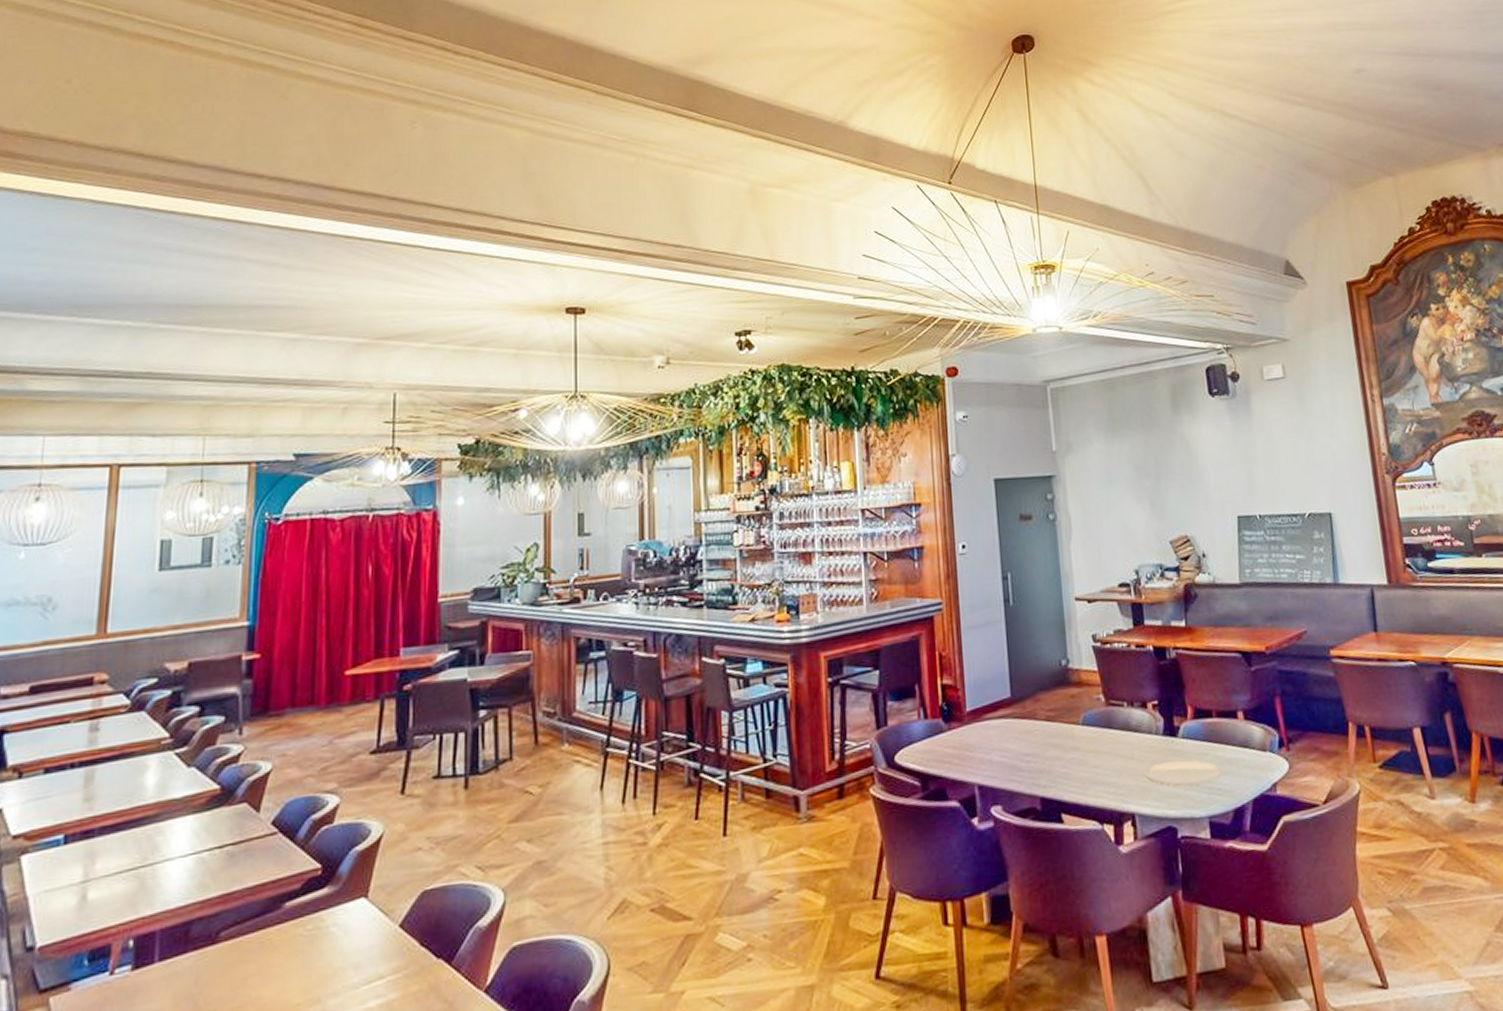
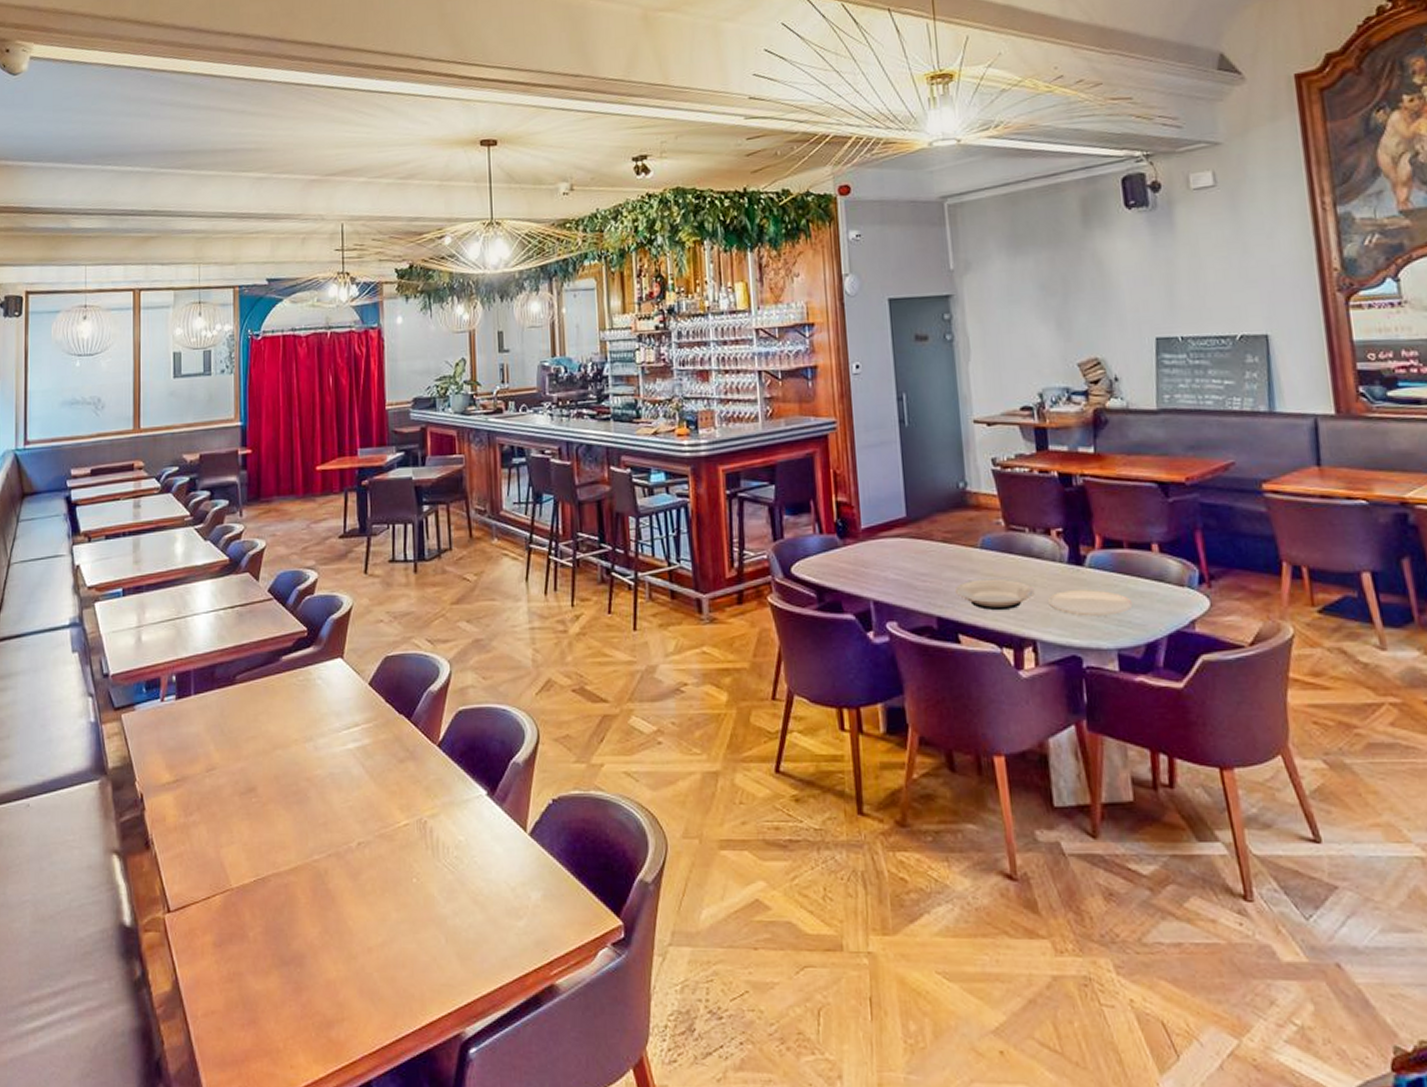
plate: none [1058,754,1134,787] -> present [956,578,1036,610]

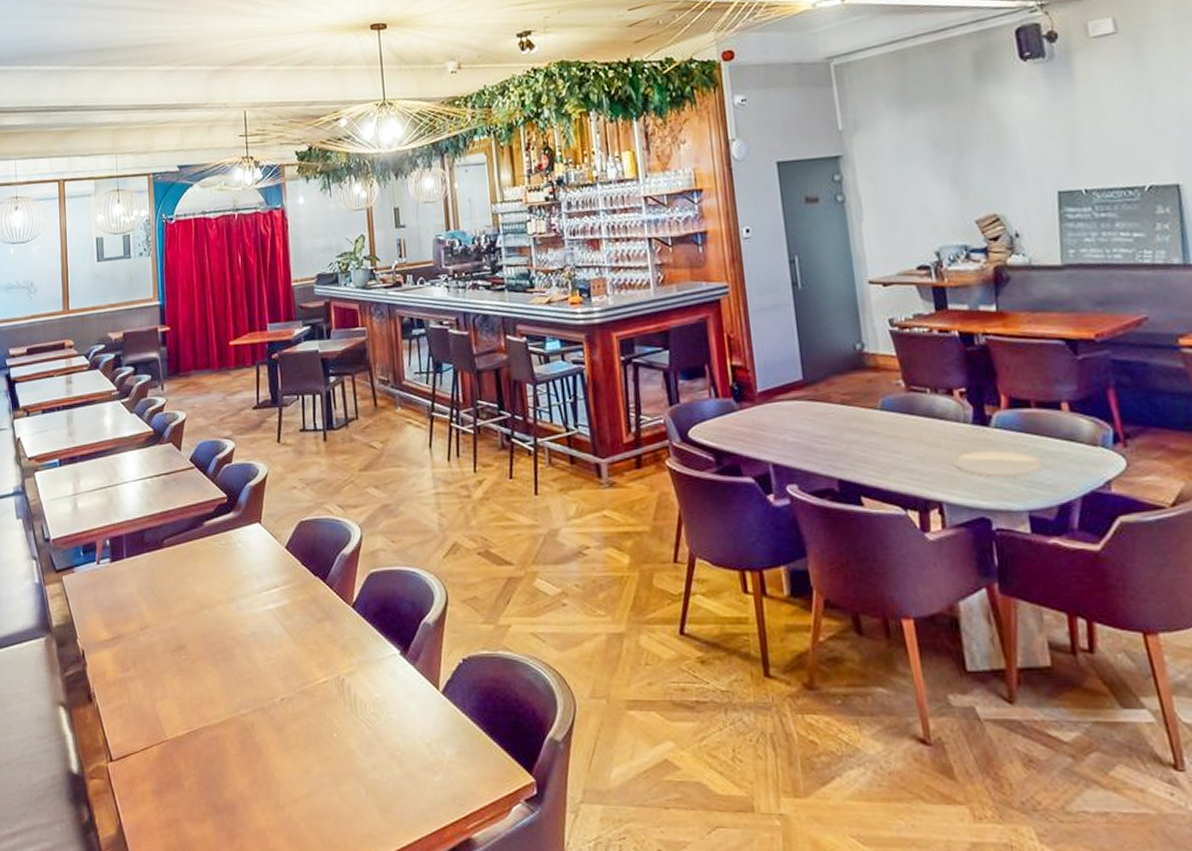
plate: present [956,578,1036,610] -> none [856,440,940,472]

